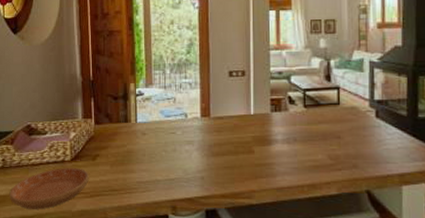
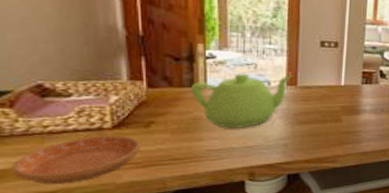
teapot: none [124,106,206,161] -> present [190,73,293,128]

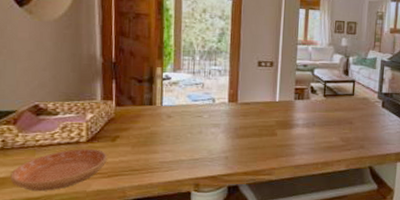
teapot: present [190,73,293,128] -> none [149,92,234,142]

